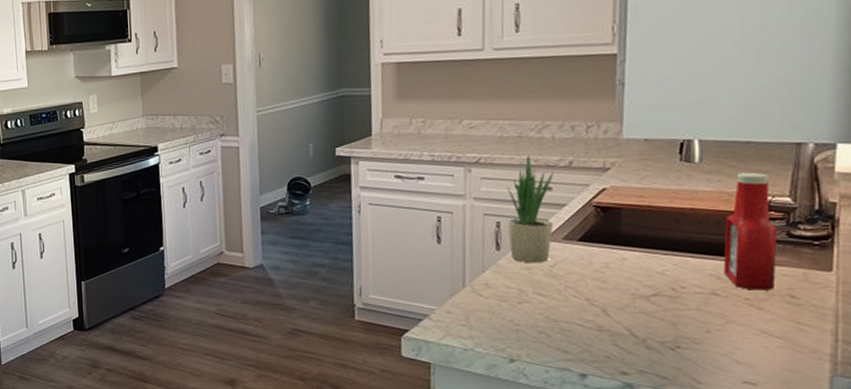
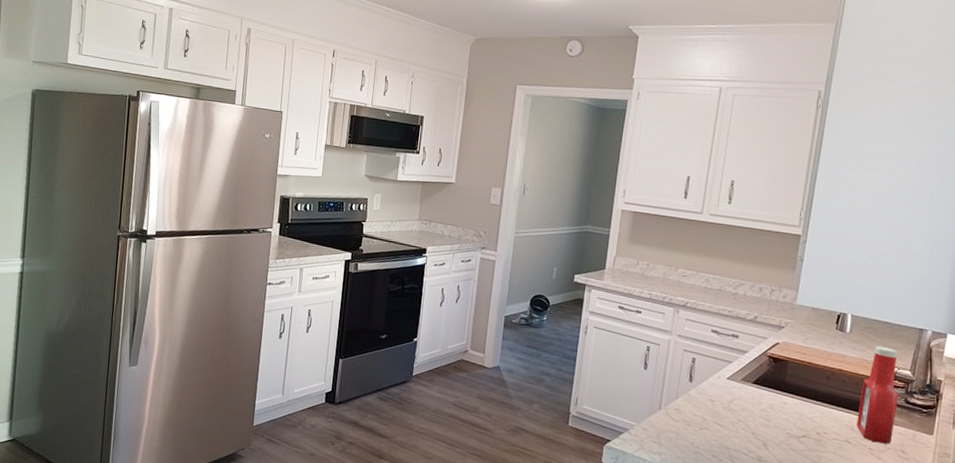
potted plant: present [506,155,553,263] -> none [699,306,741,398]

